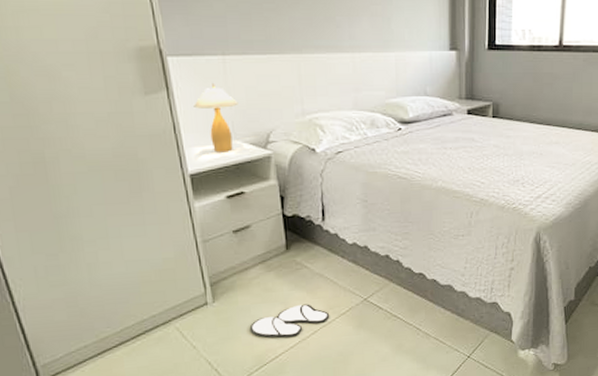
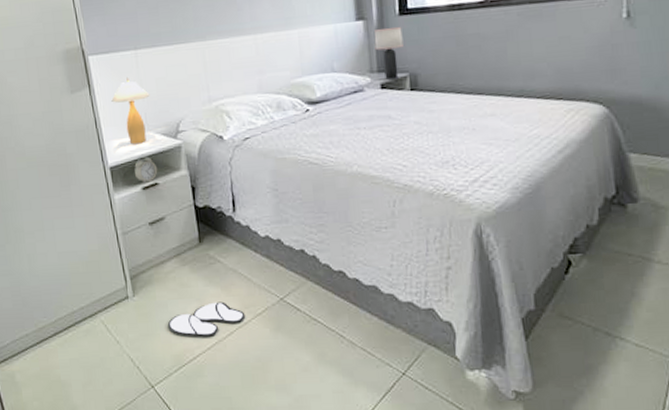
alarm clock: none [217,163,245,193] -> present [134,155,158,184]
table lamp: none [464,61,490,106] -> present [373,27,404,80]

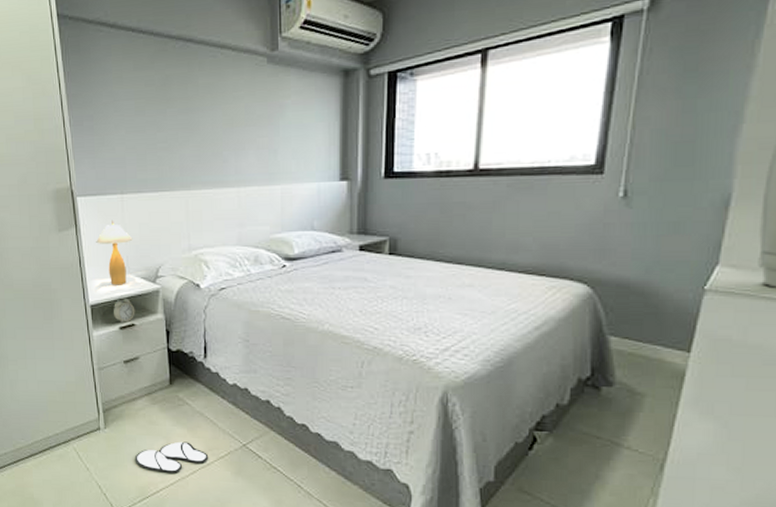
table lamp: present [373,27,404,80] -> none [357,190,386,242]

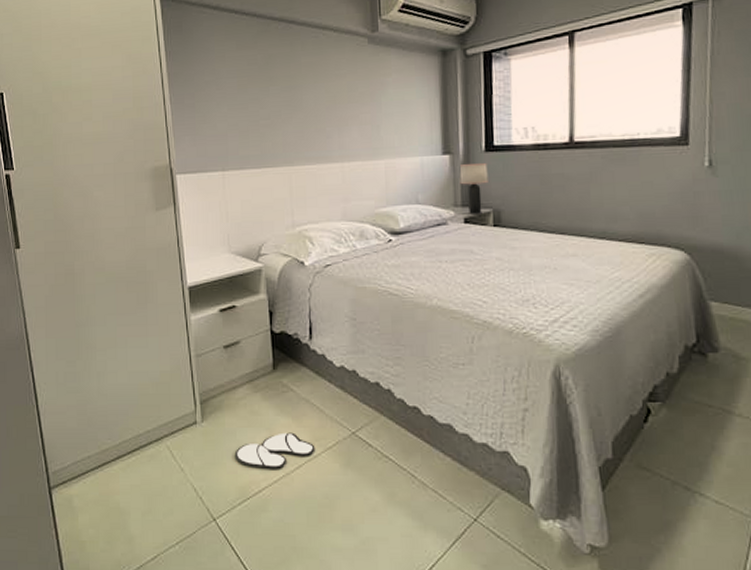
table lamp: present [96,221,133,285] -> none [195,198,234,265]
alarm clock: present [113,296,135,324] -> none [212,276,237,306]
table lamp: none [357,190,386,242] -> present [459,163,488,214]

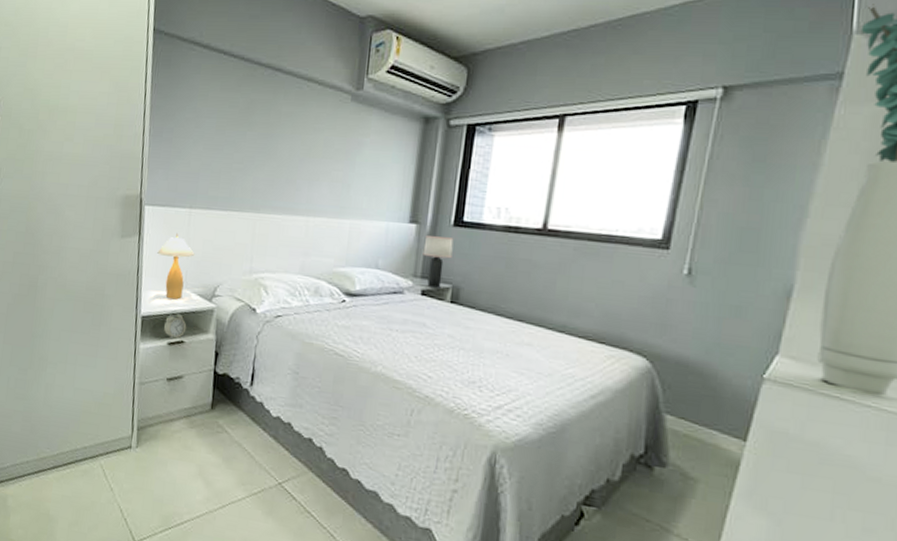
table lamp: none [195,198,234,265] -> present [157,234,195,300]
alarm clock: none [212,276,237,306] -> present [163,311,187,339]
slippers: present [234,432,316,470] -> none [162,471,241,506]

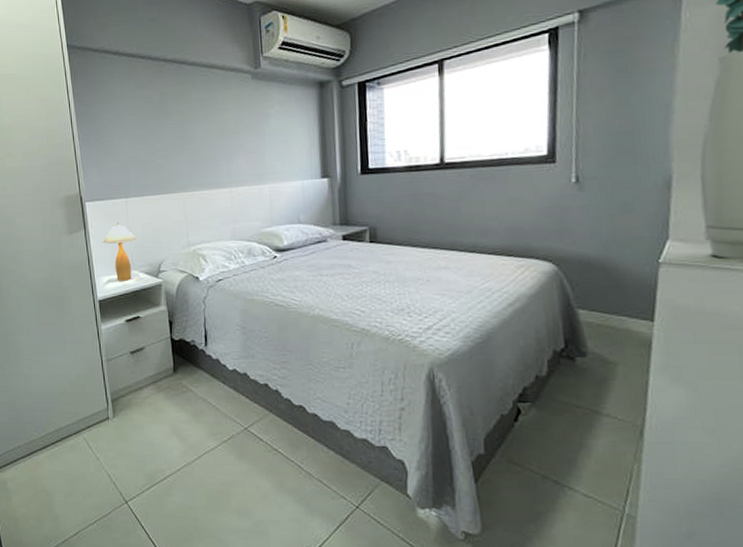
alarm clock: present [163,311,187,339] -> none [119,291,140,317]
table lamp: present [423,236,454,288] -> none [337,185,364,232]

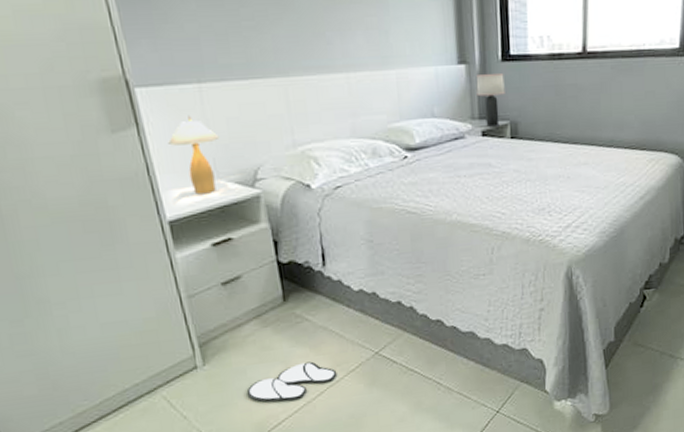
slippers: none [142,427,213,460] -> present [246,361,337,403]
table lamp: none [337,185,364,232] -> present [475,74,505,127]

